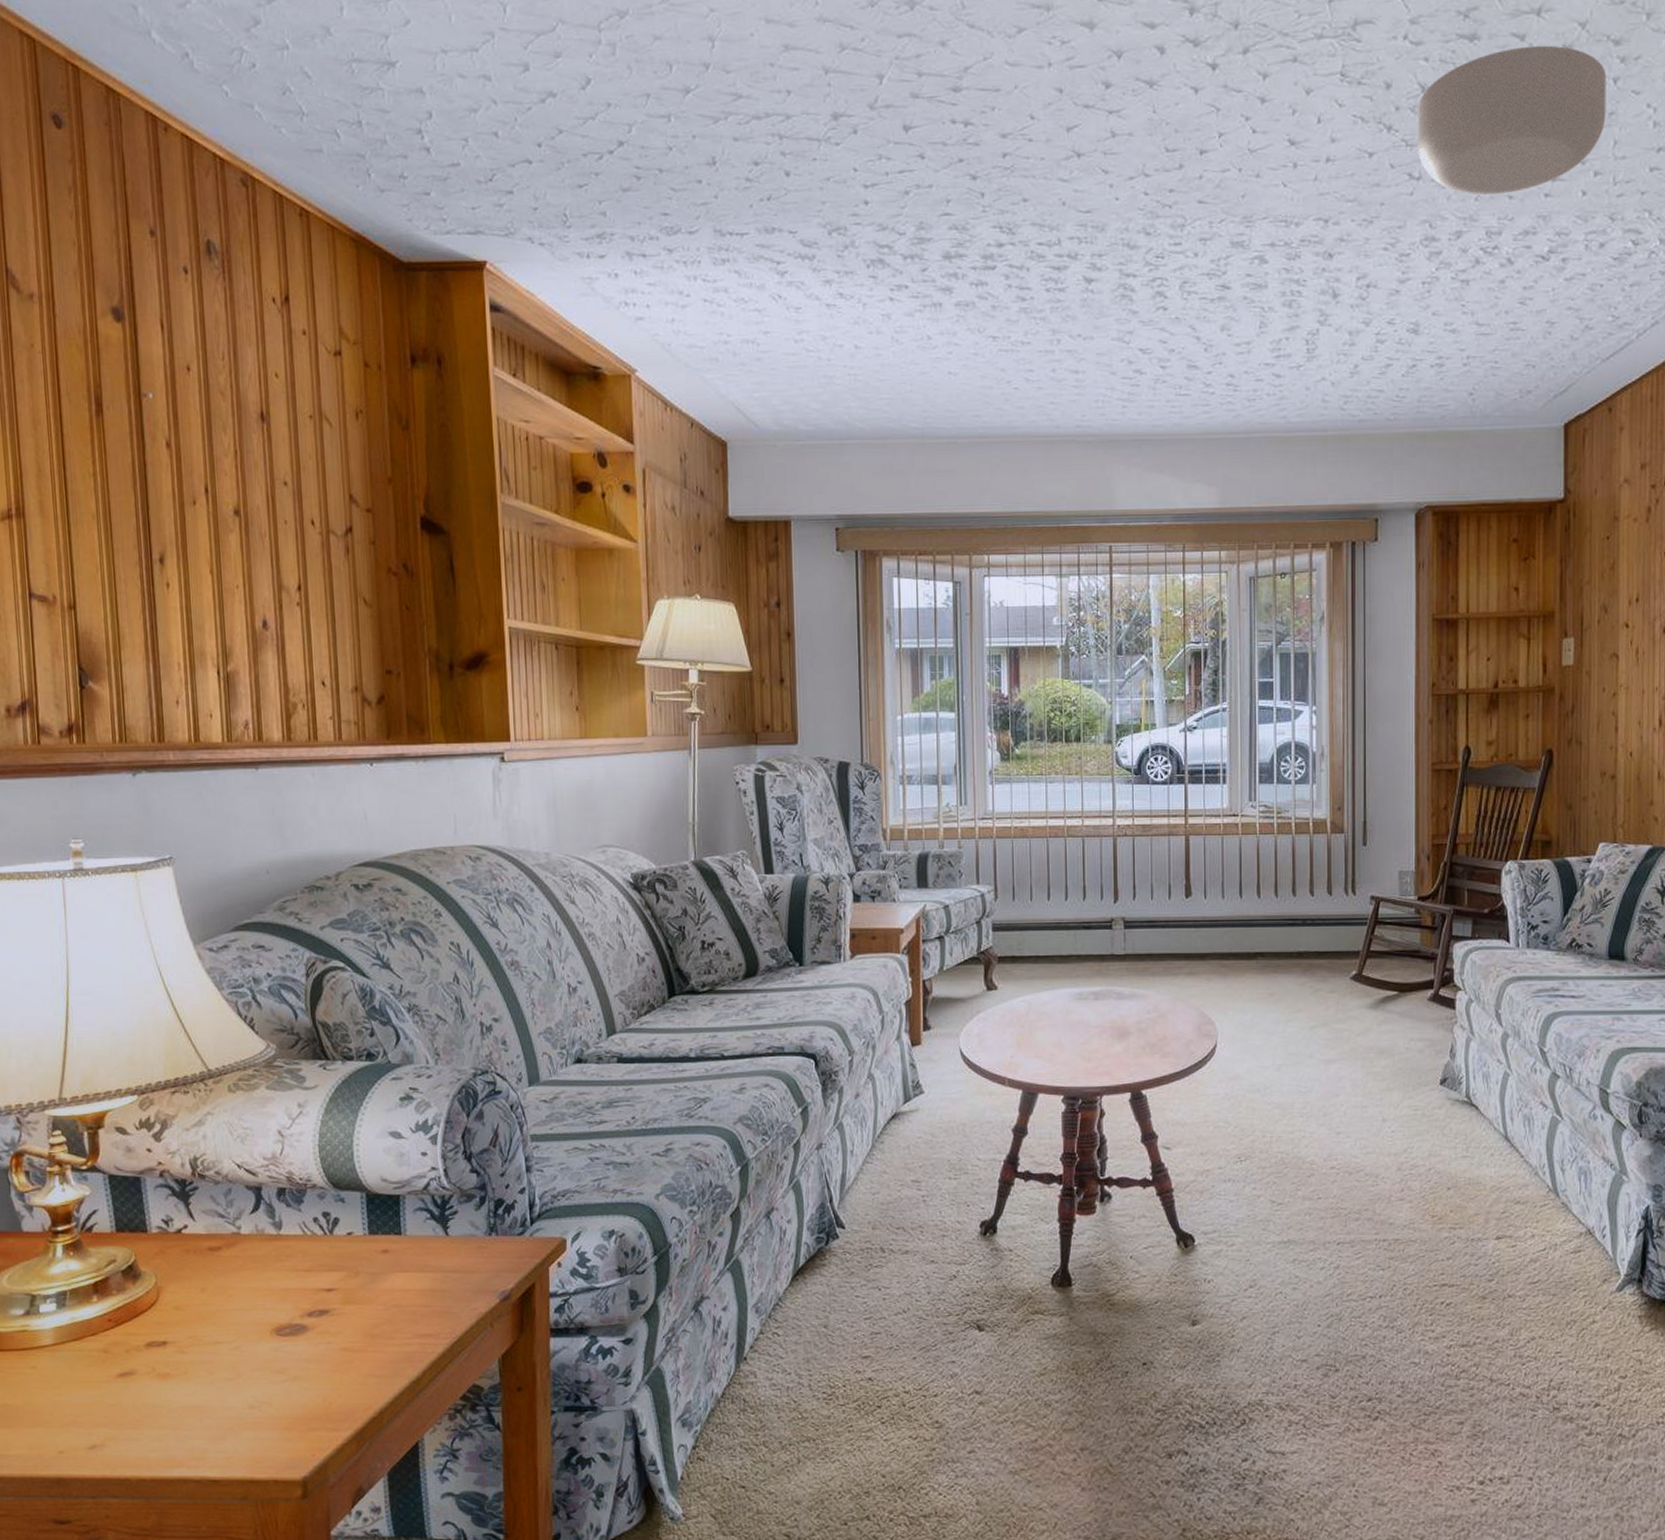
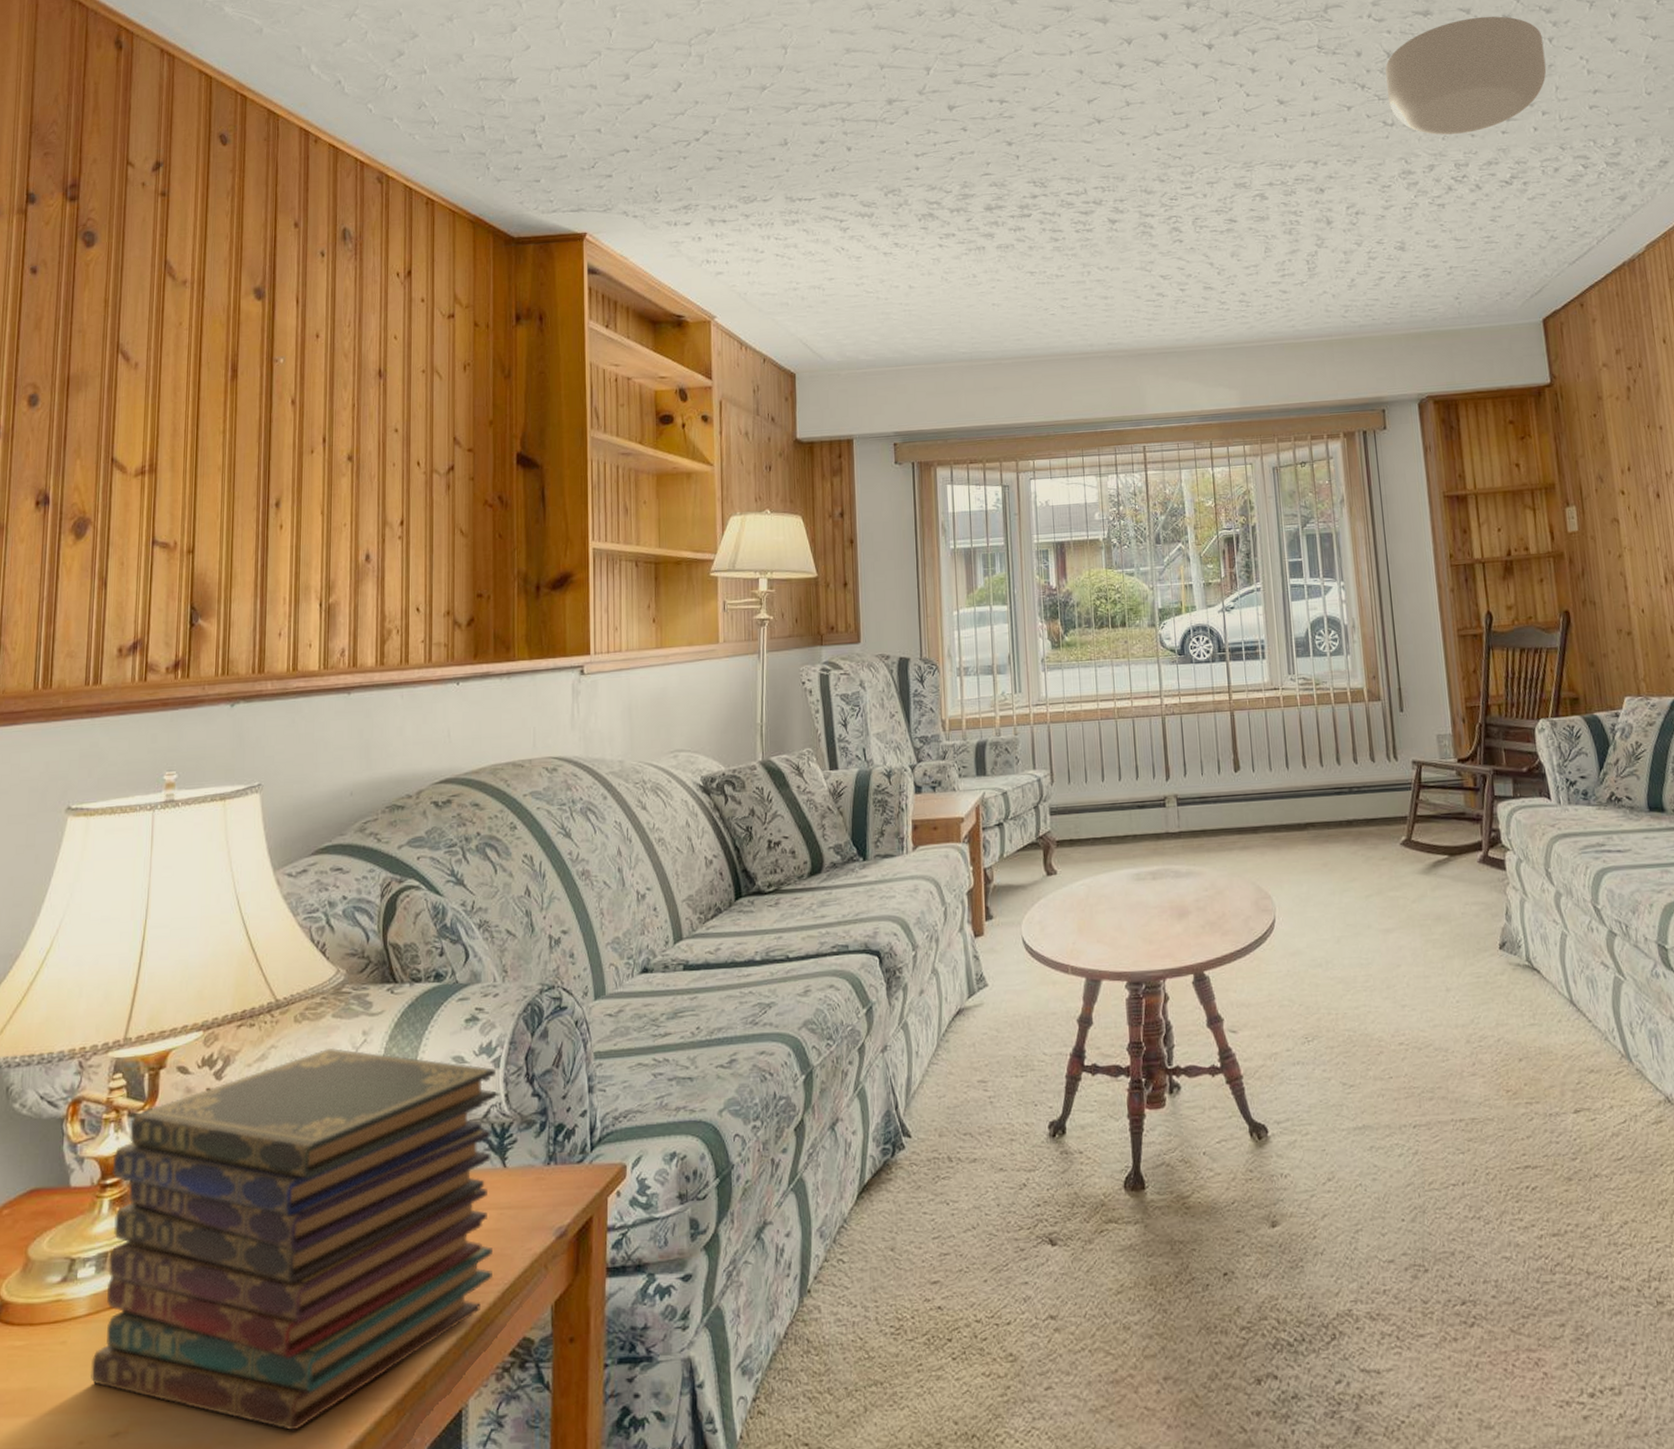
book stack: none [60,1117,441,1452] -> present [91,1047,496,1431]

